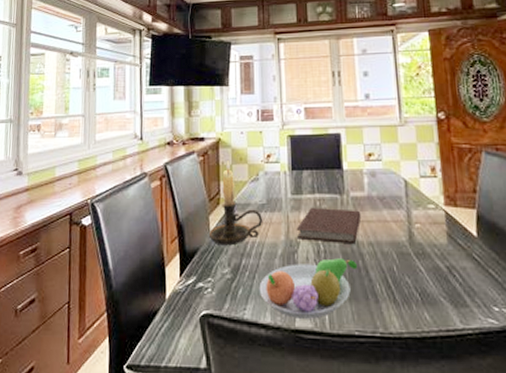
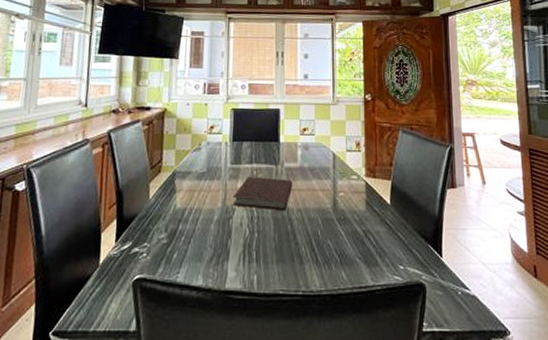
candle holder: present [208,159,263,246] -> none [147,129,202,212]
fruit bowl: present [259,258,358,319] -> none [193,224,287,280]

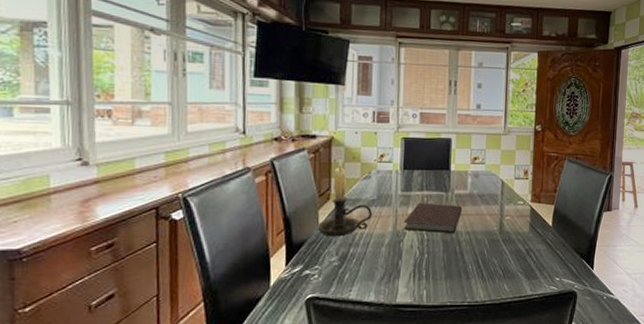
candle holder: none [147,129,202,212] -> present [317,157,373,237]

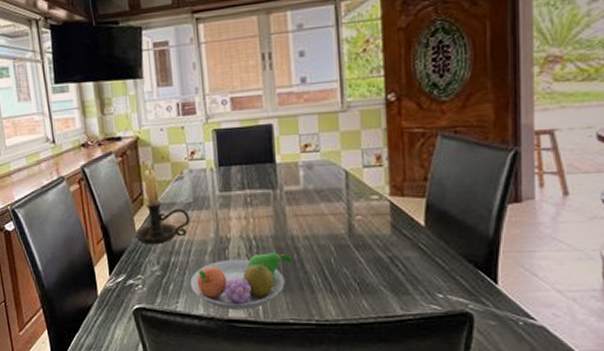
fruit bowl: none [365,245,455,296] -> present [190,253,293,310]
notebook: present [403,202,463,233] -> none [226,203,297,238]

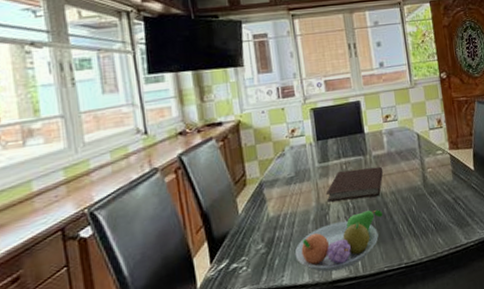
candle holder: present [134,159,191,245] -> none [237,140,294,225]
notebook: none [226,203,297,238] -> present [325,166,384,202]

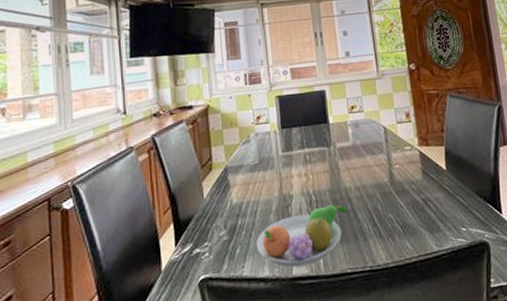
notebook: present [325,166,384,202] -> none [288,159,348,193]

